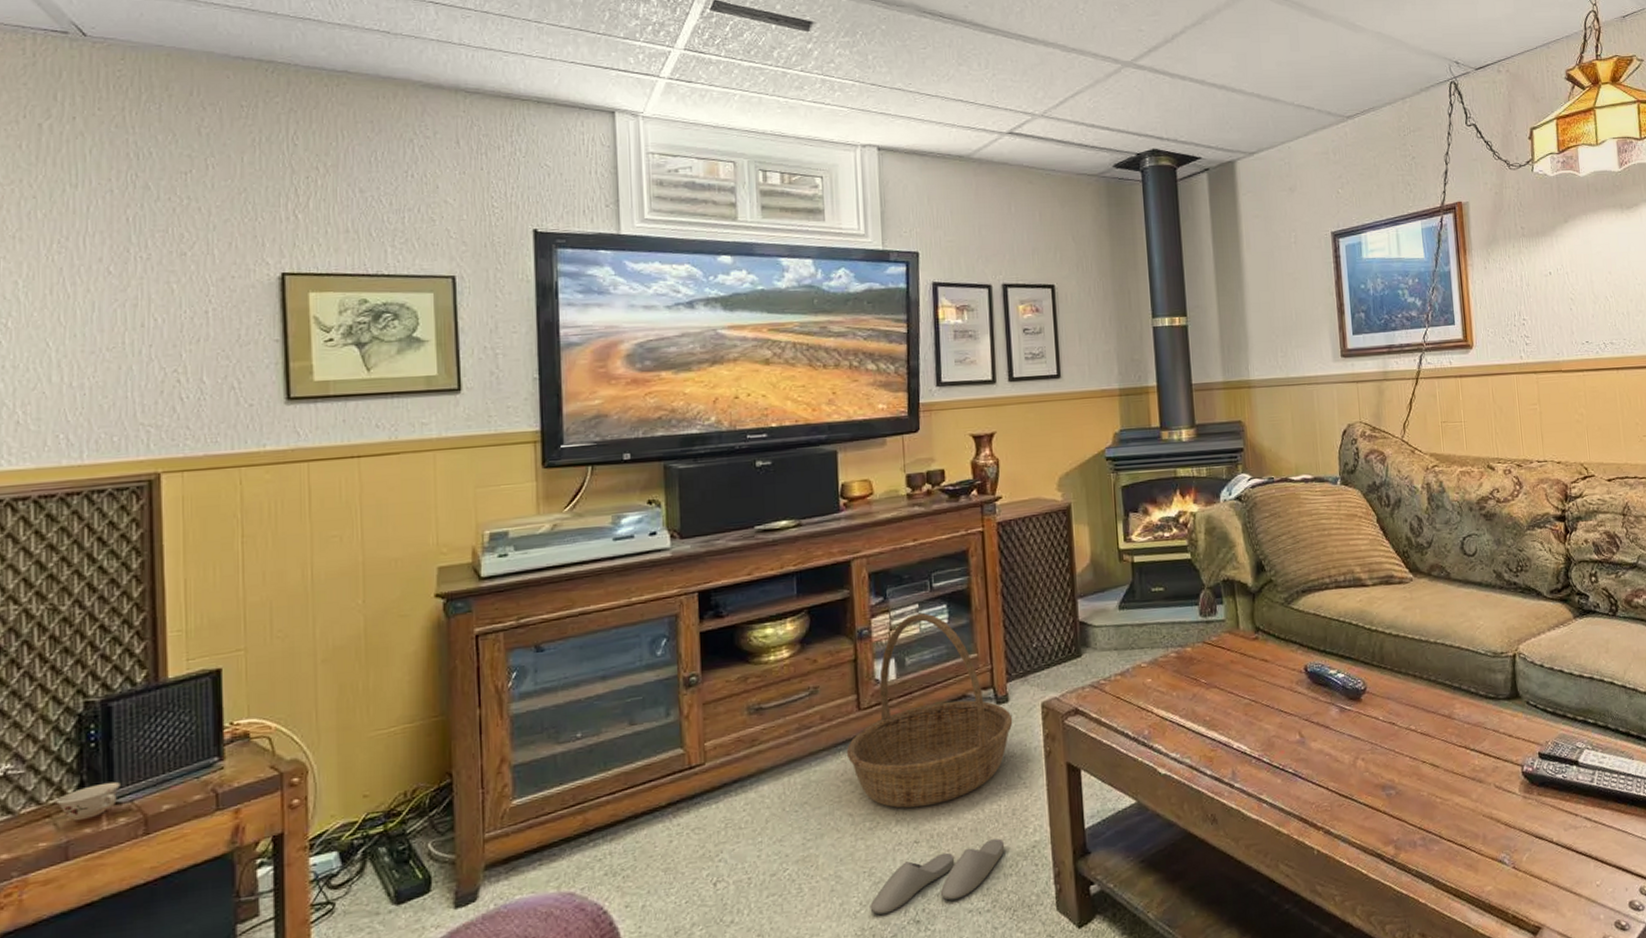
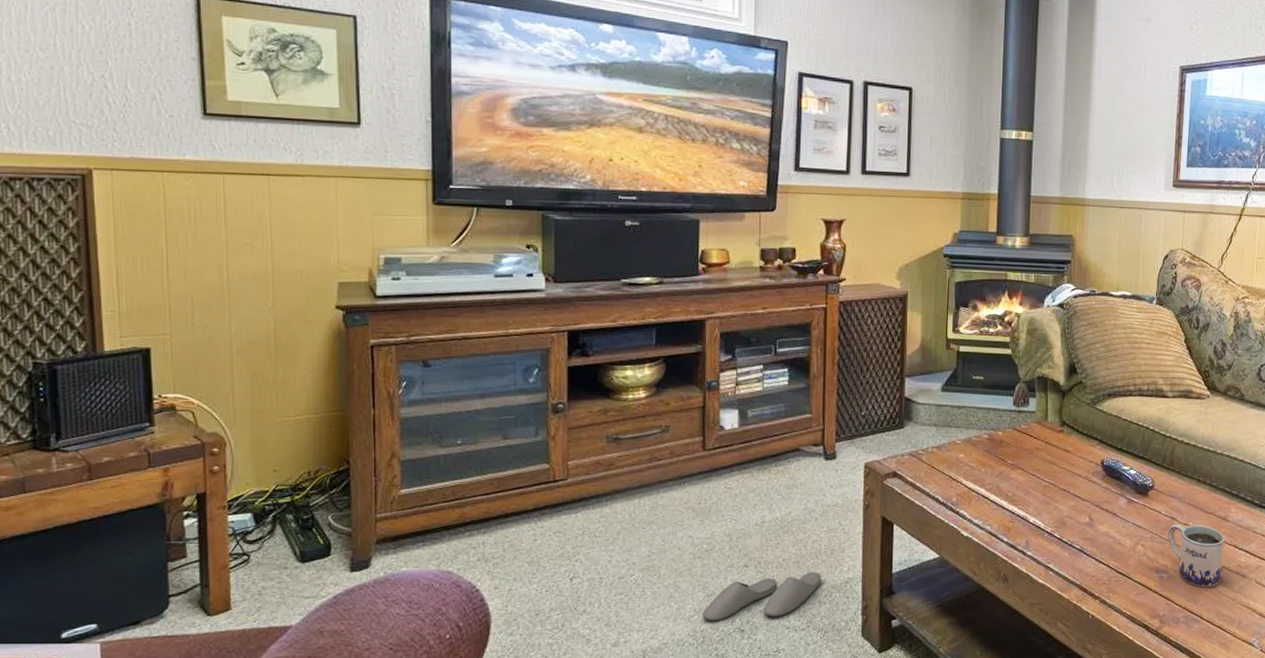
teacup: present [56,781,122,821] -> none [13,432,68,462]
basket: present [846,612,1013,808] -> none [690,373,838,538]
mug: none [1389,727,1458,801] -> present [1168,523,1225,588]

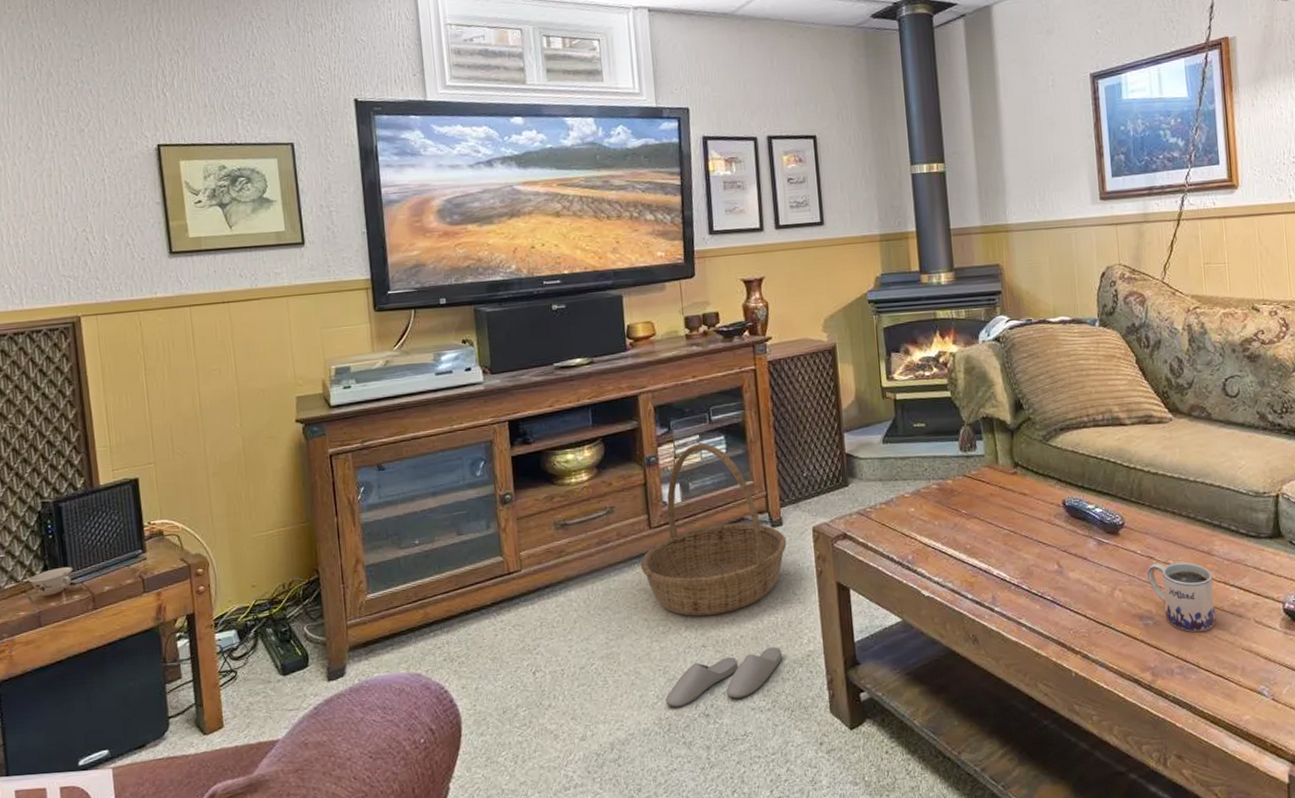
teacup: none [13,432,68,462] -> present [29,566,74,596]
basket: none [690,373,838,538] -> present [640,443,787,616]

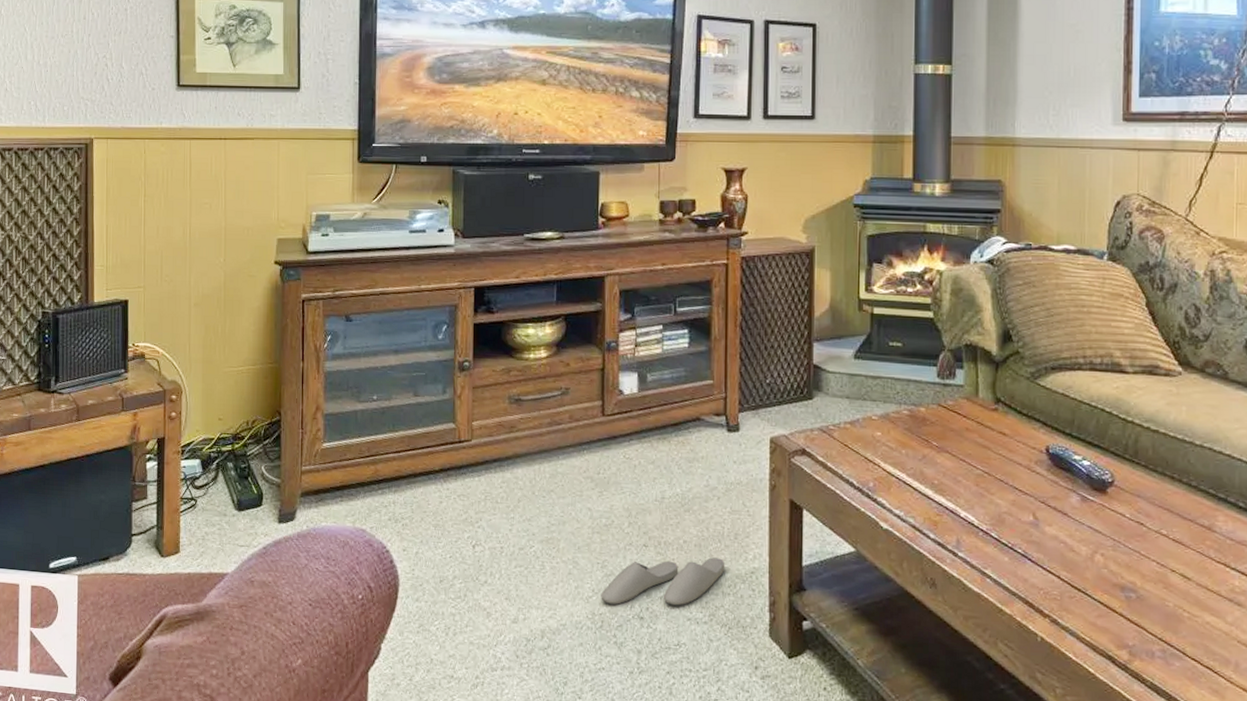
teacup: present [29,566,74,596] -> none [24,376,64,402]
basket: present [640,443,787,616] -> none [589,334,742,515]
mug: present [1147,562,1216,633] -> none [1135,530,1211,616]

